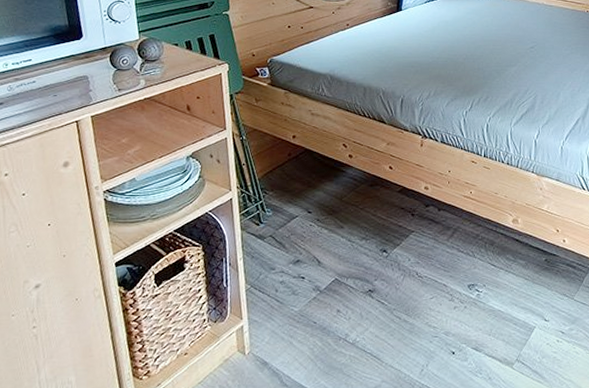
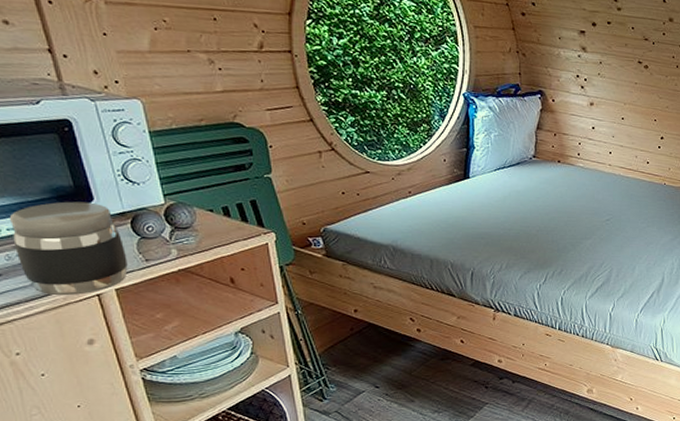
jar: none [15,39,104,122] -> present [9,201,128,296]

